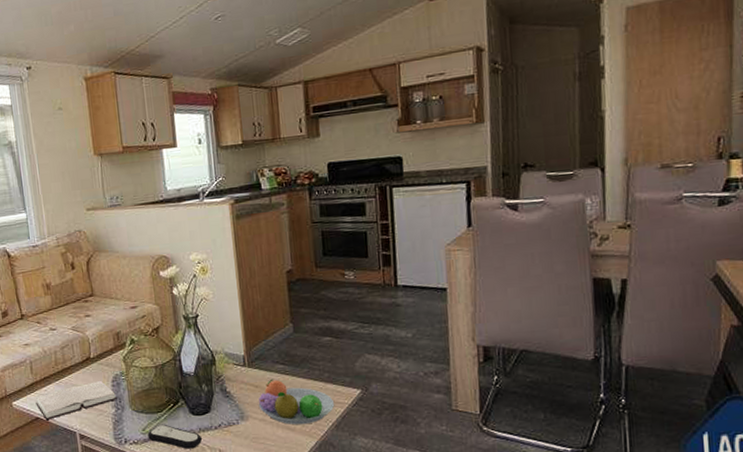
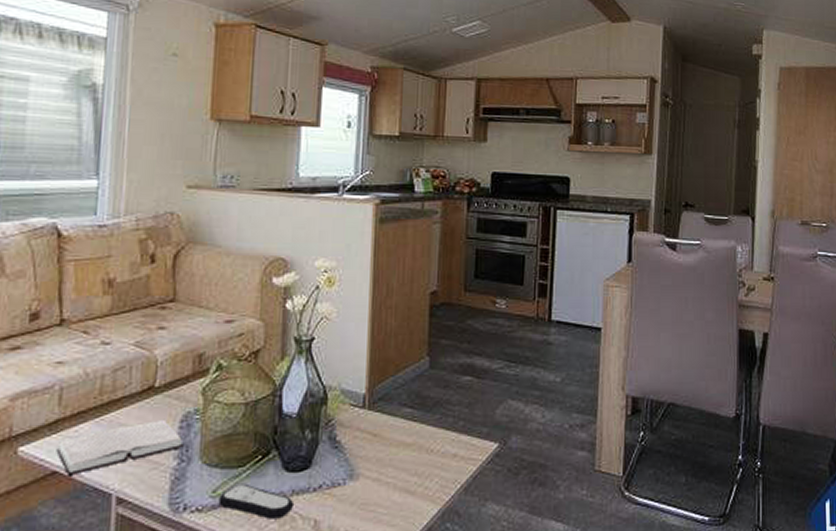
fruit bowl: present [258,378,335,425] -> none [374,425,467,487]

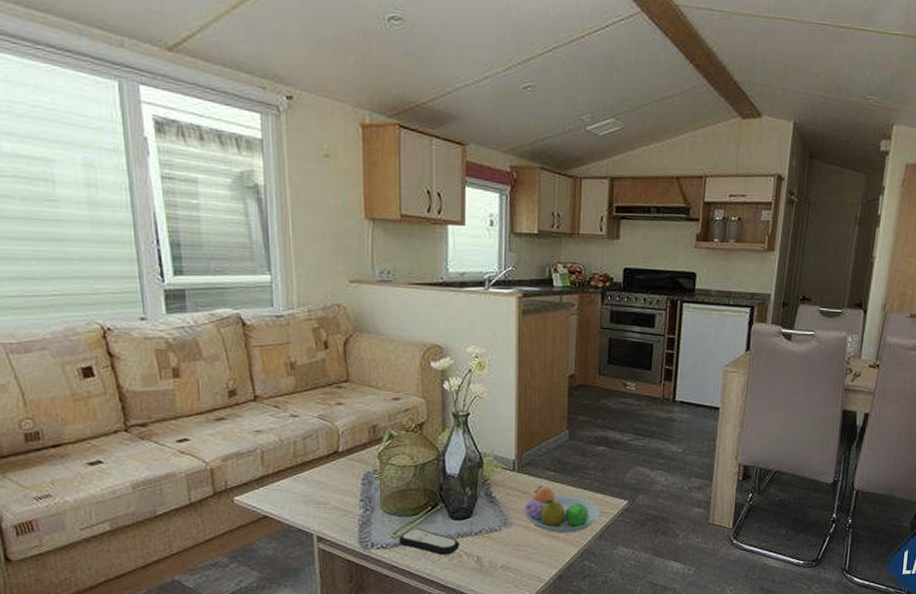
hardback book: present [56,419,184,477] -> none [265,477,367,520]
fruit bowl: none [374,425,467,487] -> present [524,485,601,533]

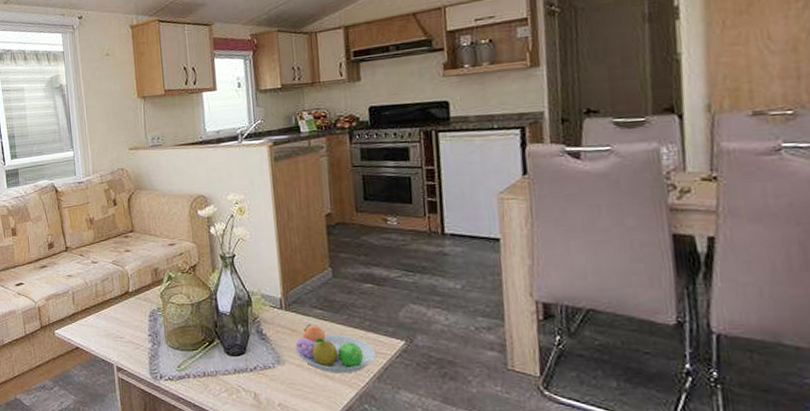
remote control: present [399,528,461,555] -> none [183,362,238,390]

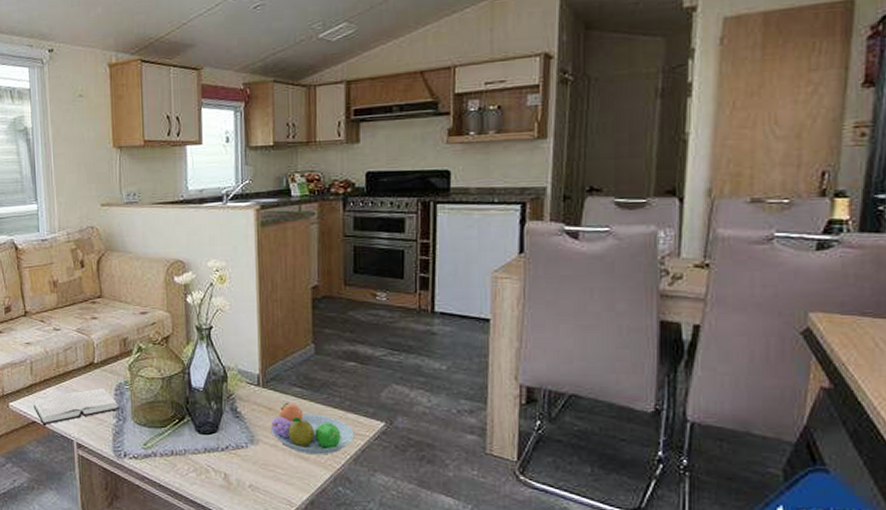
hardback book: none [76,314,154,351] -> present [33,387,119,426]

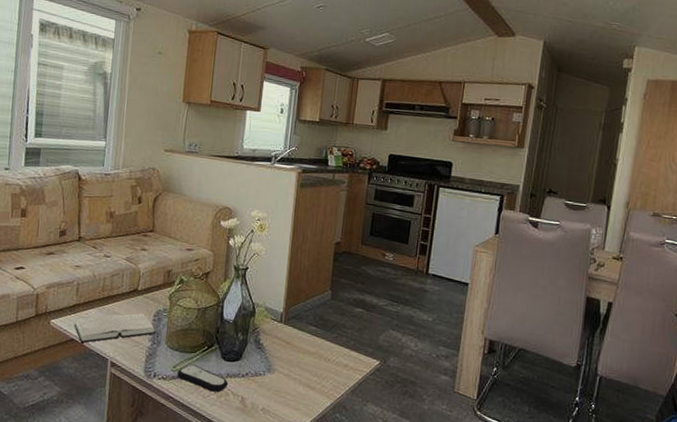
remote control: none [149,440,208,470] -> present [177,364,229,392]
fruit bowl: present [270,402,355,455] -> none [286,338,355,386]

